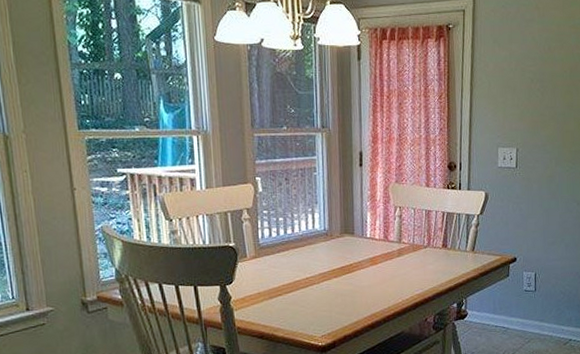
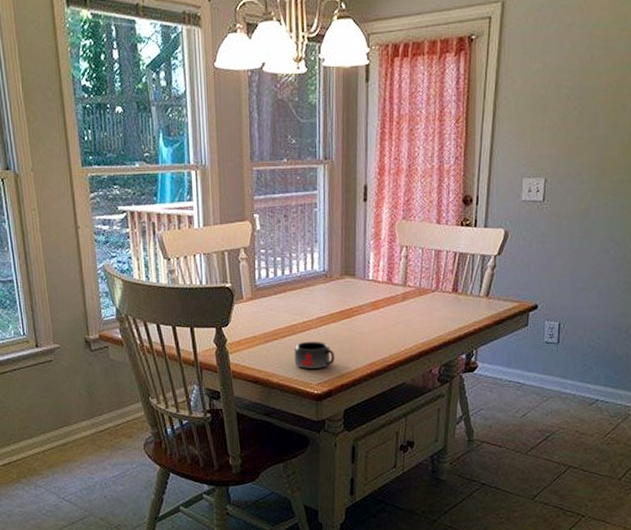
mug: none [298,295,338,322] -> present [294,341,335,369]

